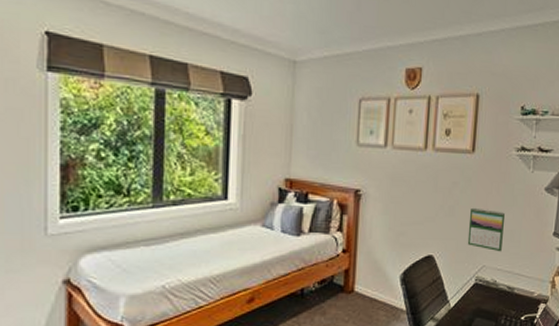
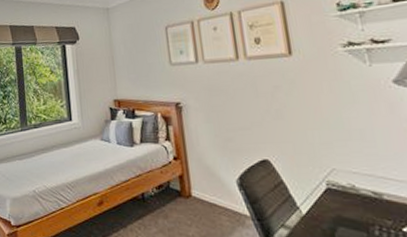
calendar: present [467,207,506,252] -> none [301,108,353,154]

